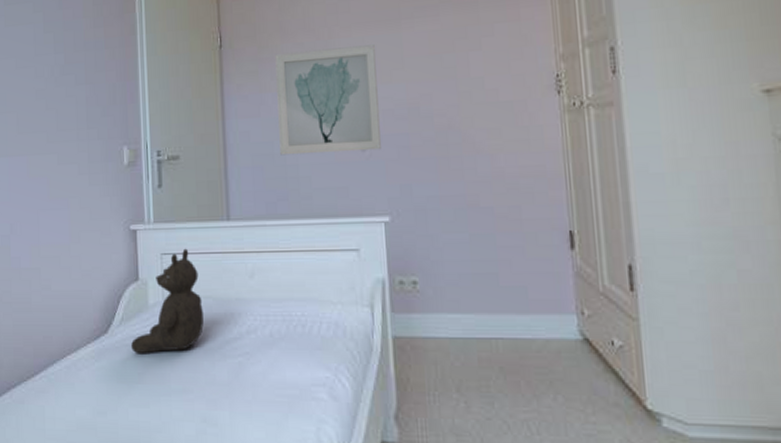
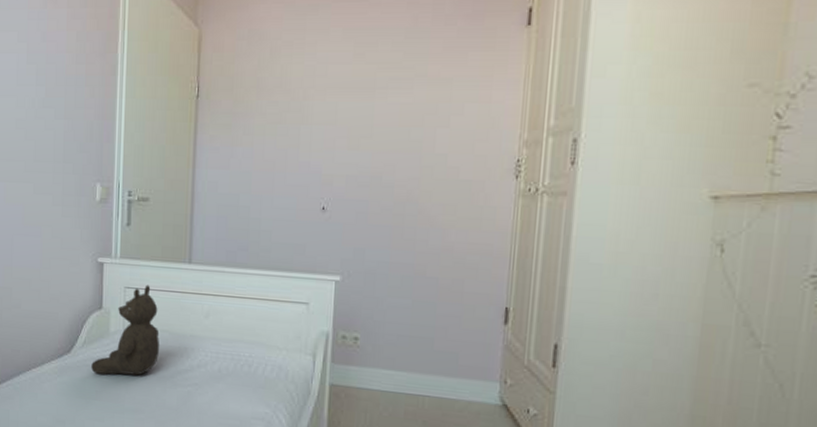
wall art: present [275,44,381,156] -> none [245,109,347,213]

